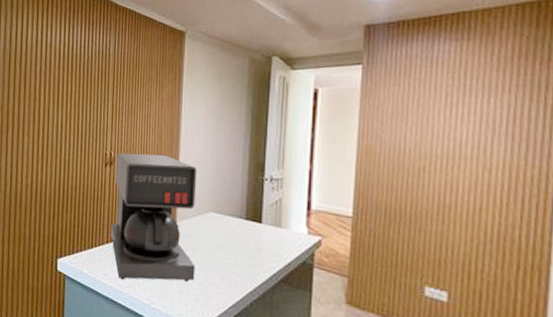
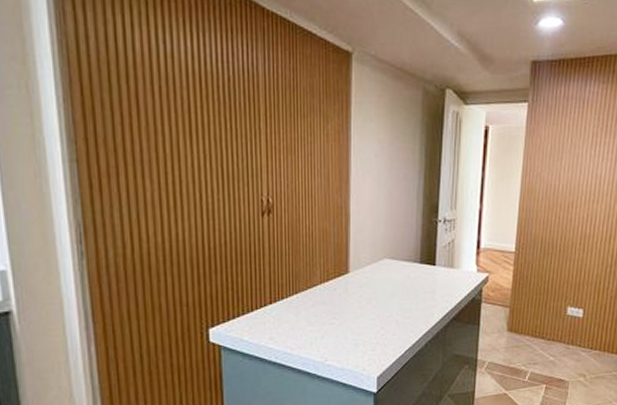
coffee maker: present [111,153,197,282] -> none [274,198,371,341]

